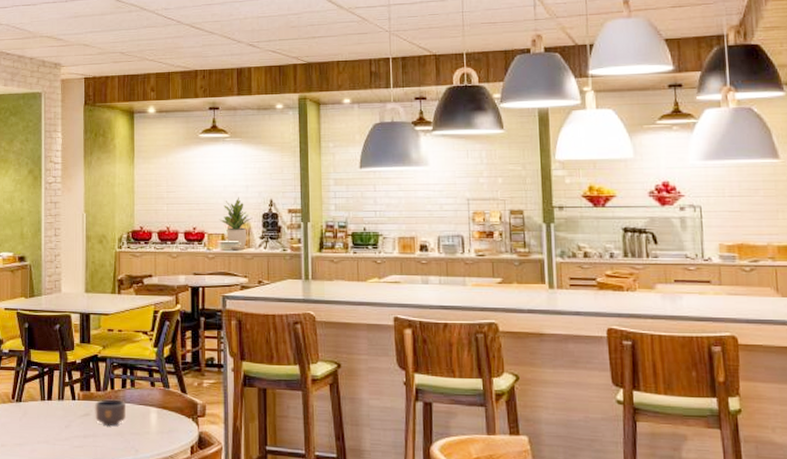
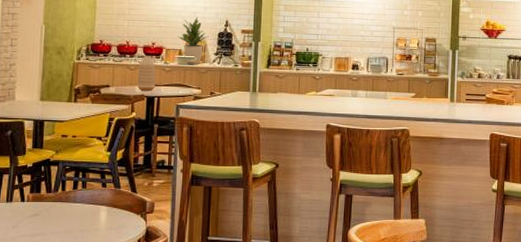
mug: present [94,399,126,426] -> none [43,200,76,224]
vase: none [180,242,199,281] -> present [137,56,156,92]

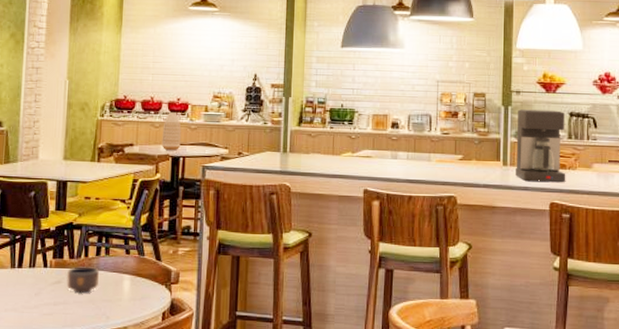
mug: none [43,200,76,224] -> present [66,267,99,293]
potted plant: present [177,17,209,65] -> none [203,70,237,123]
coffee maker: none [461,53,504,117] -> present [516,109,566,183]

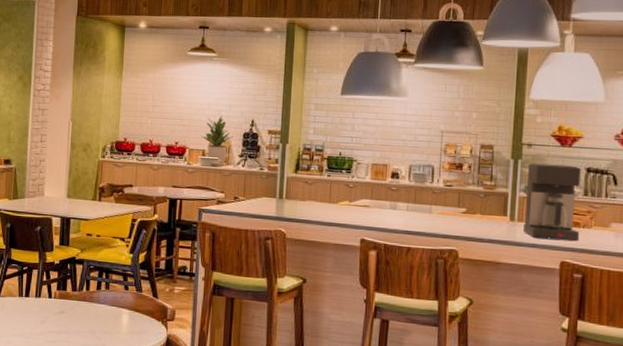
mug: present [66,267,99,293] -> none [69,299,99,324]
vase: present [162,112,182,151] -> none [160,156,179,193]
potted plant: none [203,70,237,123] -> present [201,115,234,167]

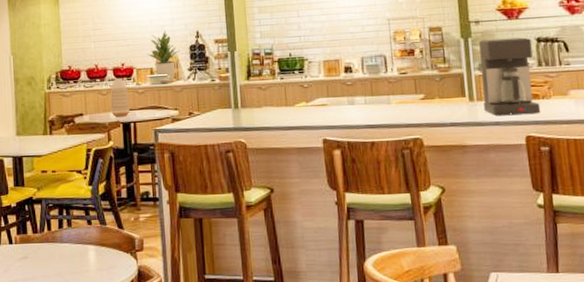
vase: none [160,156,179,193] -> present [110,78,130,118]

